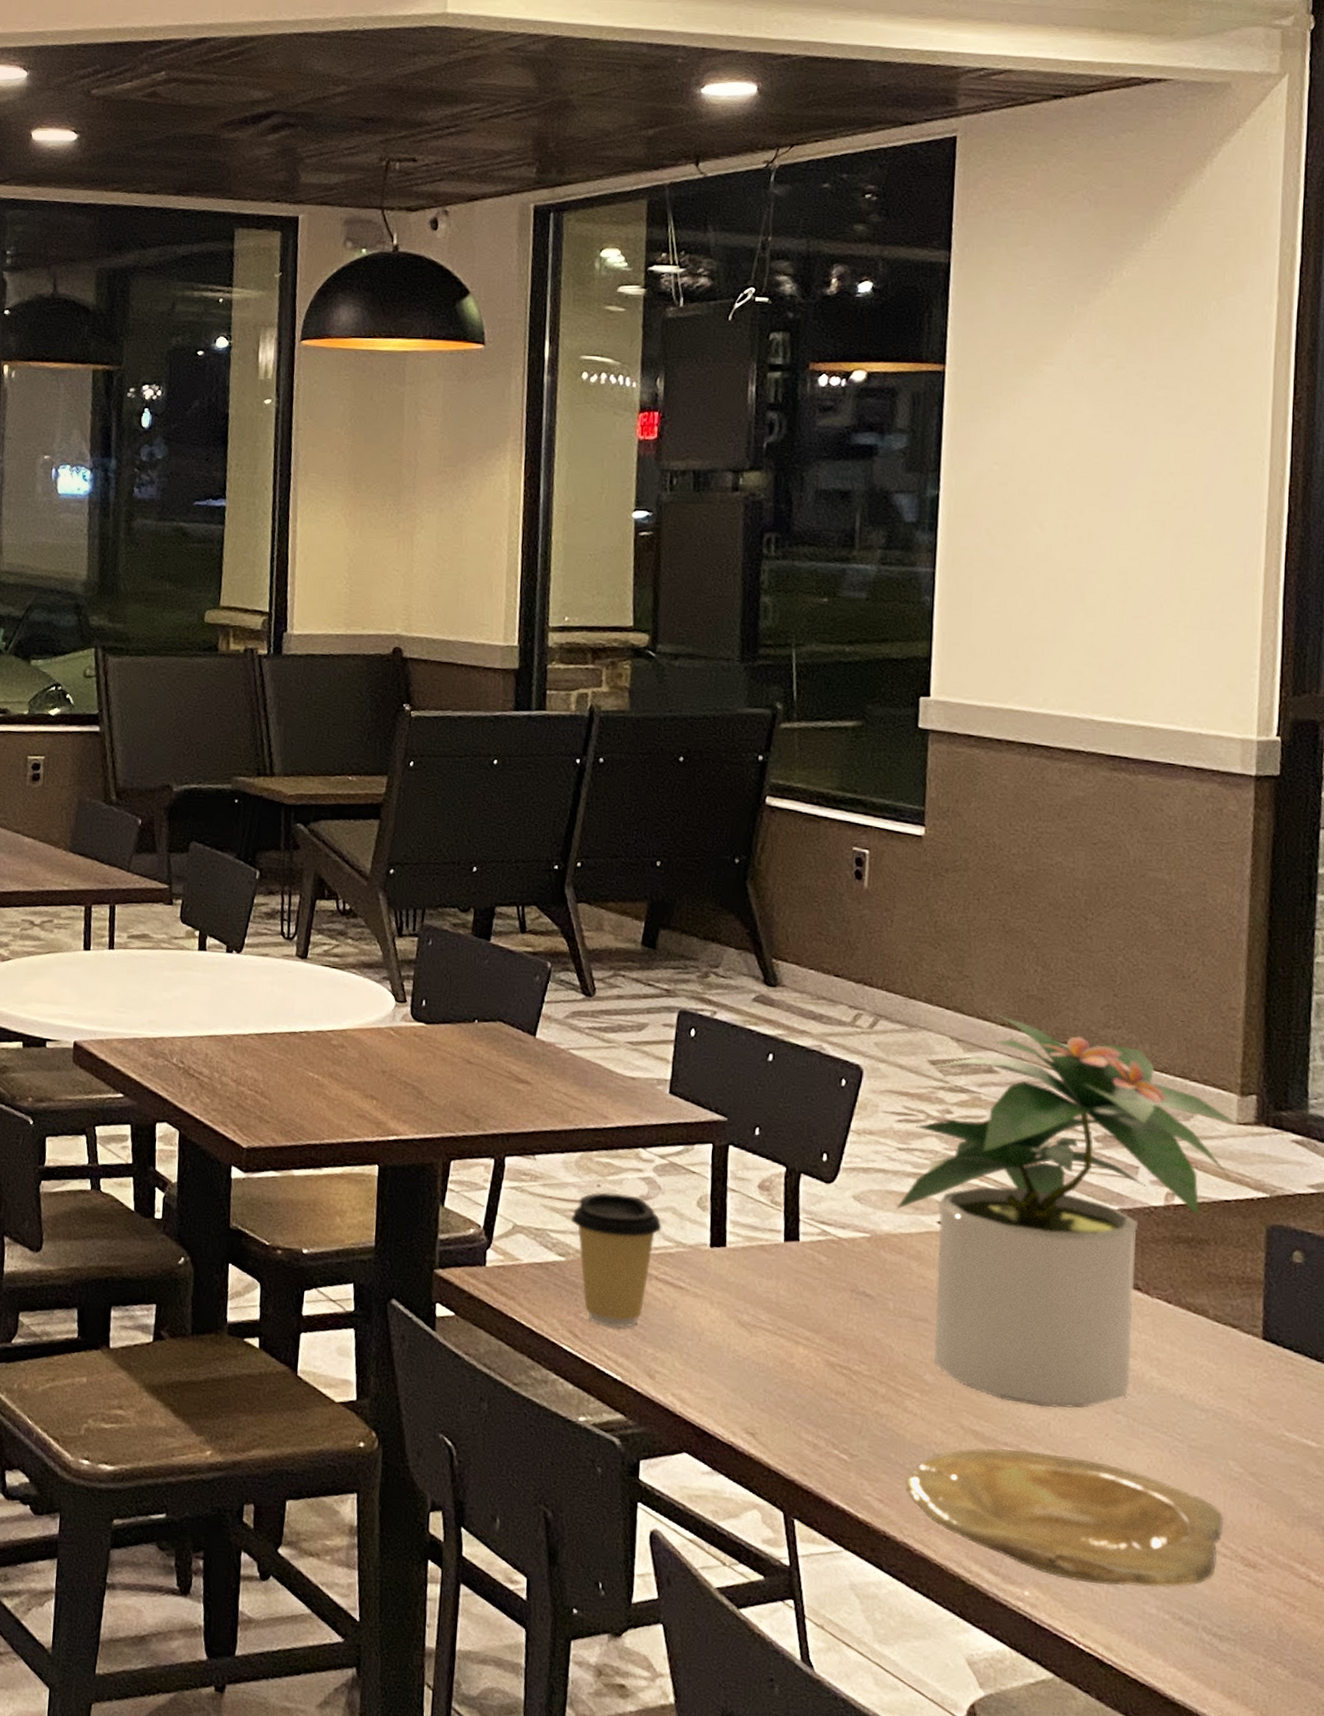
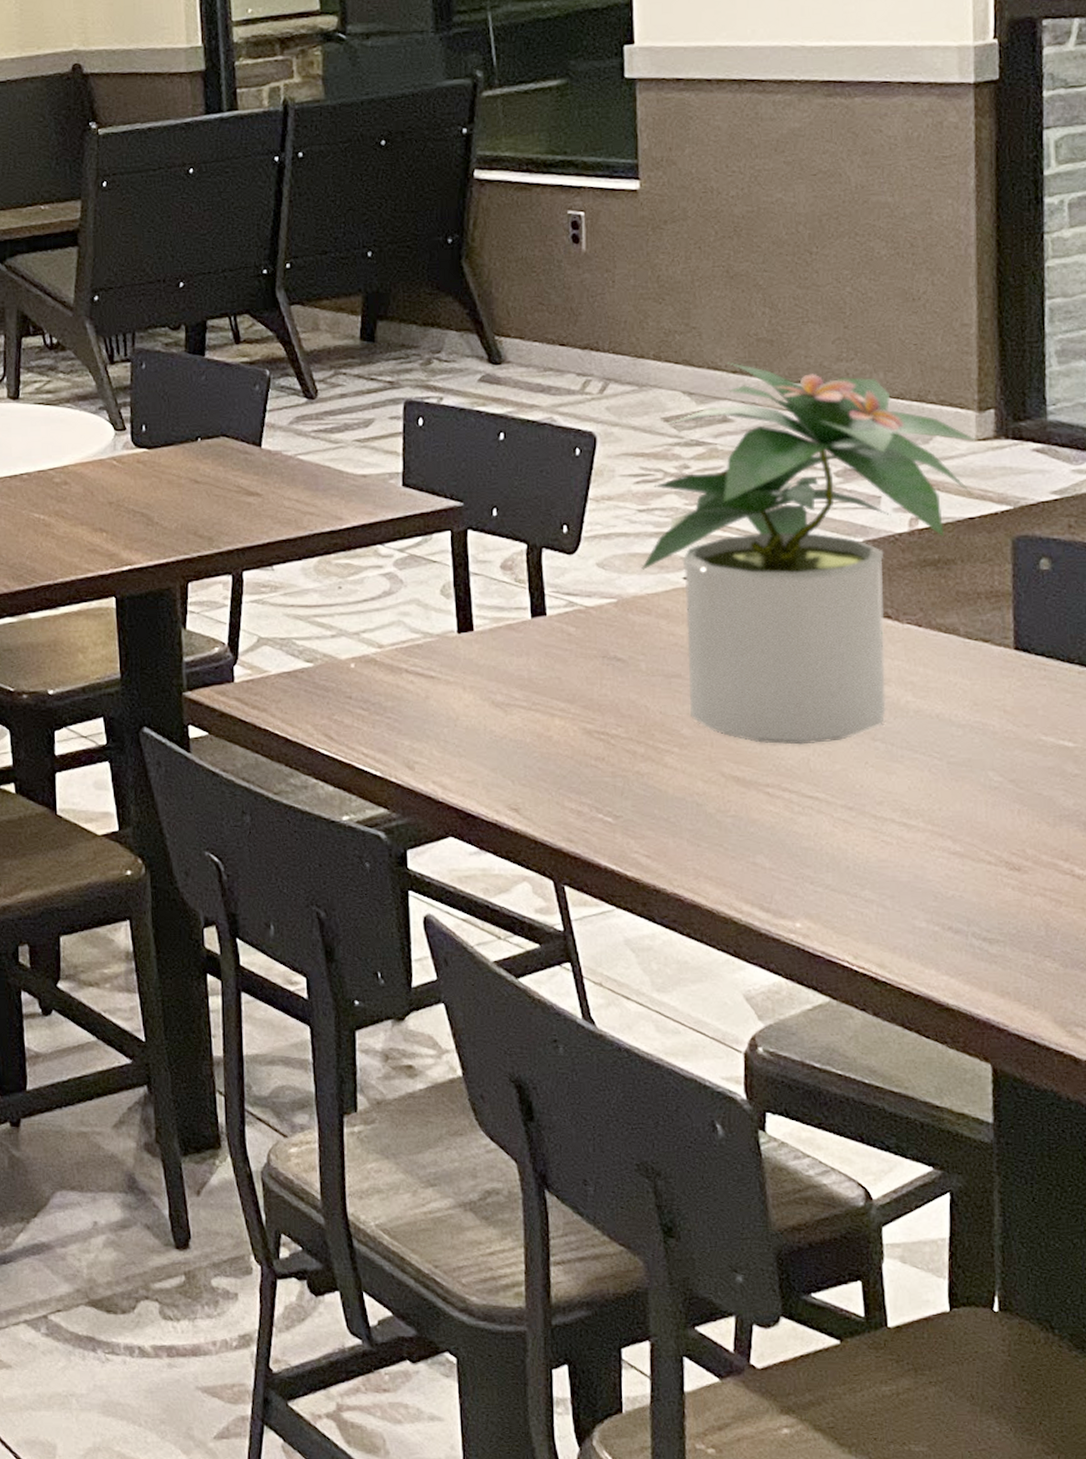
coffee cup: present [570,1192,662,1328] -> none [315,592,408,725]
plate: present [905,1448,1223,1588] -> none [671,789,986,908]

